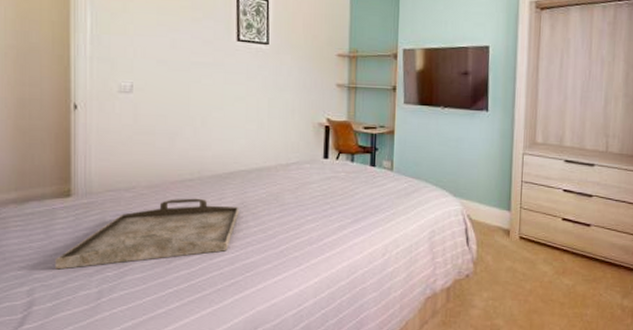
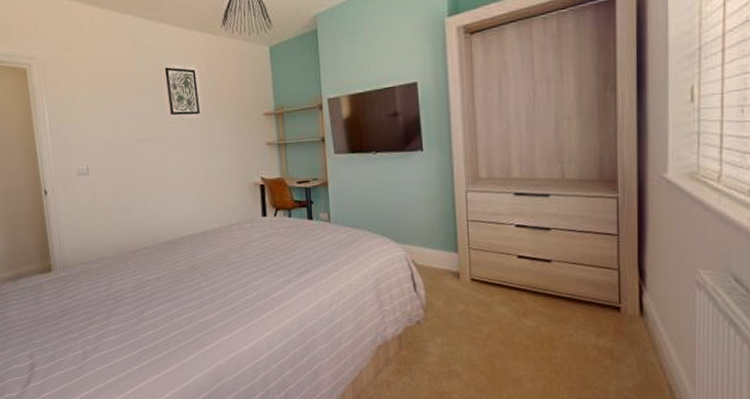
serving tray: present [55,198,239,270] -> none [47,264,192,335]

